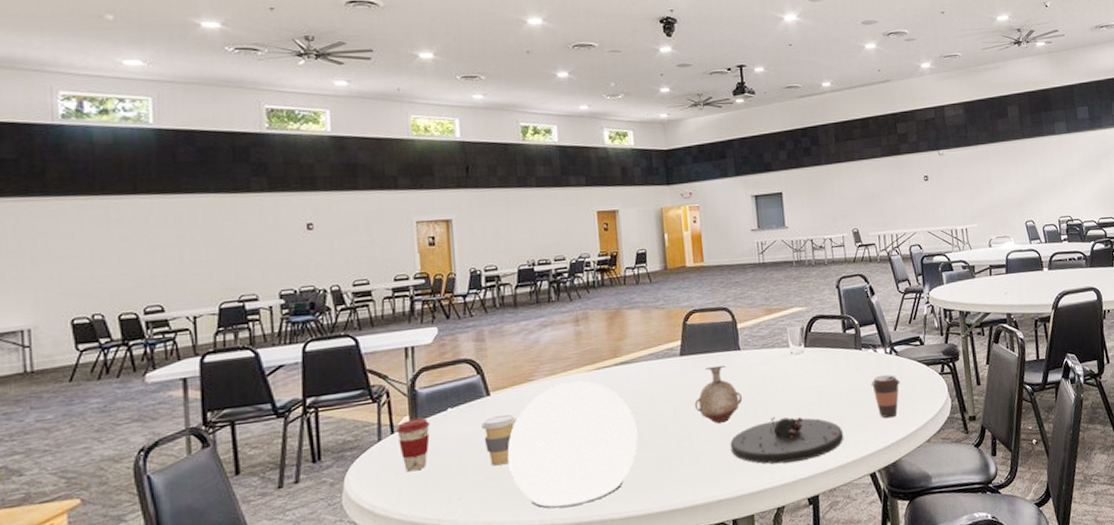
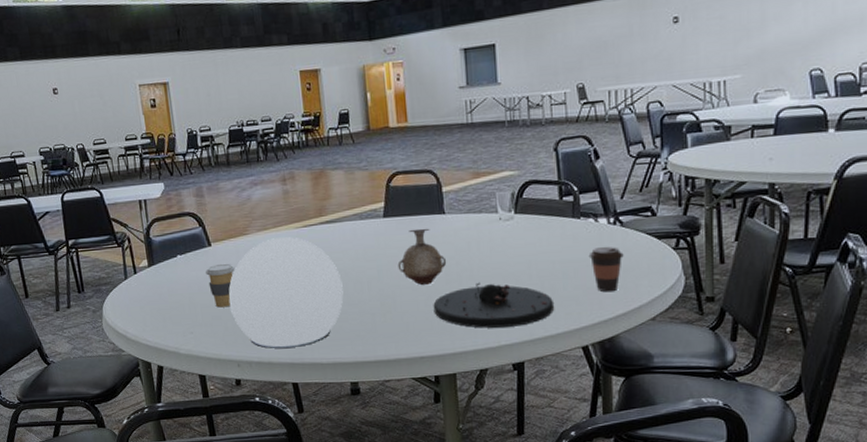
coffee cup: present [396,417,430,472] -> none [138,261,165,307]

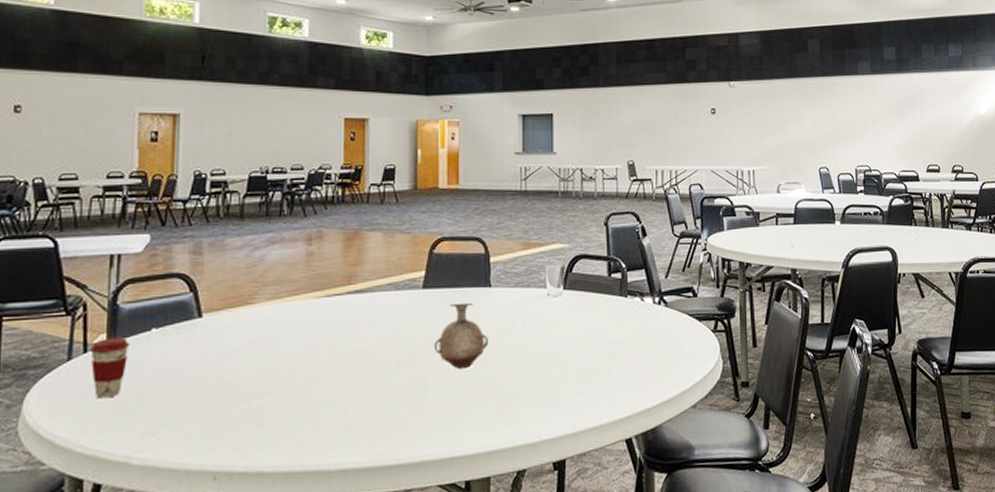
coffee cup: none [138,261,165,307] -> present [90,336,130,399]
coffee cup: present [205,263,235,308] -> none [189,340,230,399]
plate: present [229,237,344,348] -> none [214,308,366,453]
plate: present [433,282,555,328] -> none [470,366,600,420]
coffee cup: present [588,246,624,293] -> none [634,327,667,378]

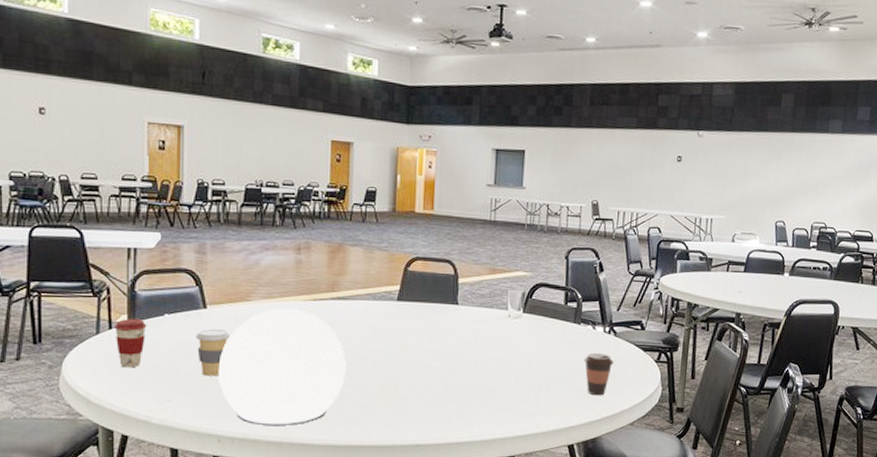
coffee cup: none [189,340,230,399] -> present [196,328,231,376]
plate: none [214,308,366,453] -> present [218,308,346,425]
vase: present [434,302,489,370] -> none [405,316,454,374]
coffee cup: none [634,327,667,378] -> present [583,352,614,396]

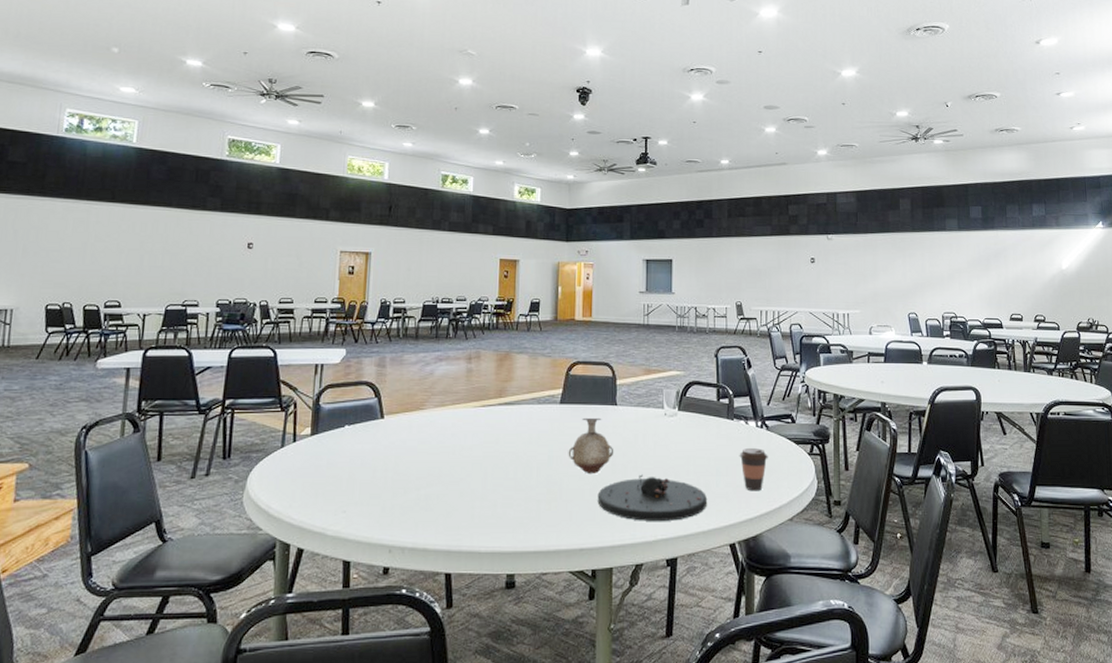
coffee cup: present [114,318,147,368] -> none [298,430,328,480]
coffee cup: present [196,328,231,376] -> none [373,437,405,485]
plate: present [218,308,346,425] -> none [392,415,512,533]
vase: none [405,316,454,374] -> present [568,417,614,475]
plate: none [435,375,549,421] -> present [597,474,708,521]

